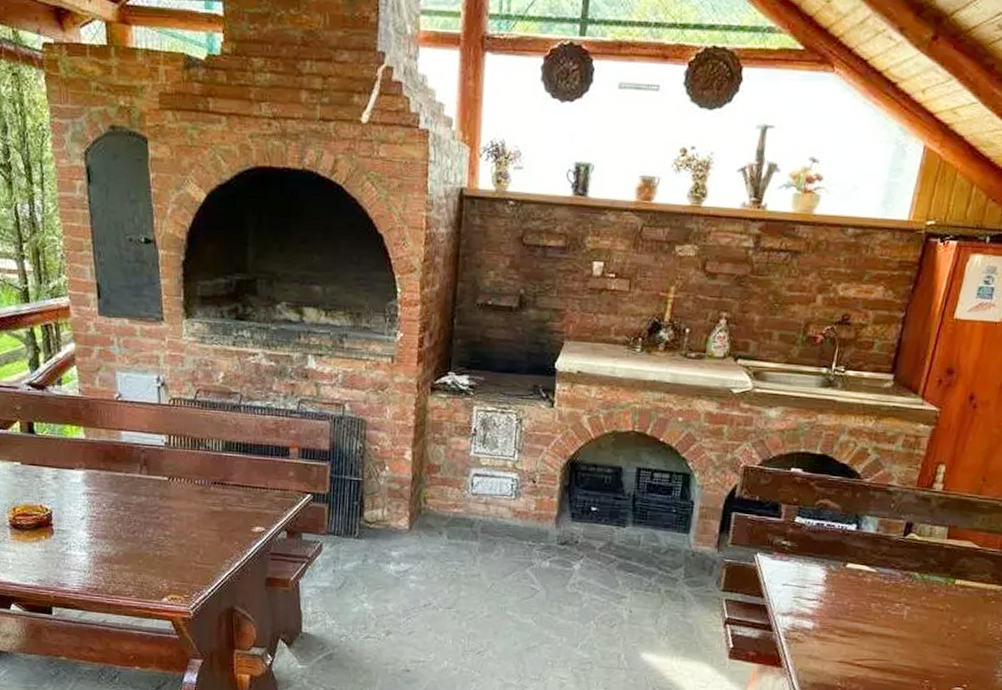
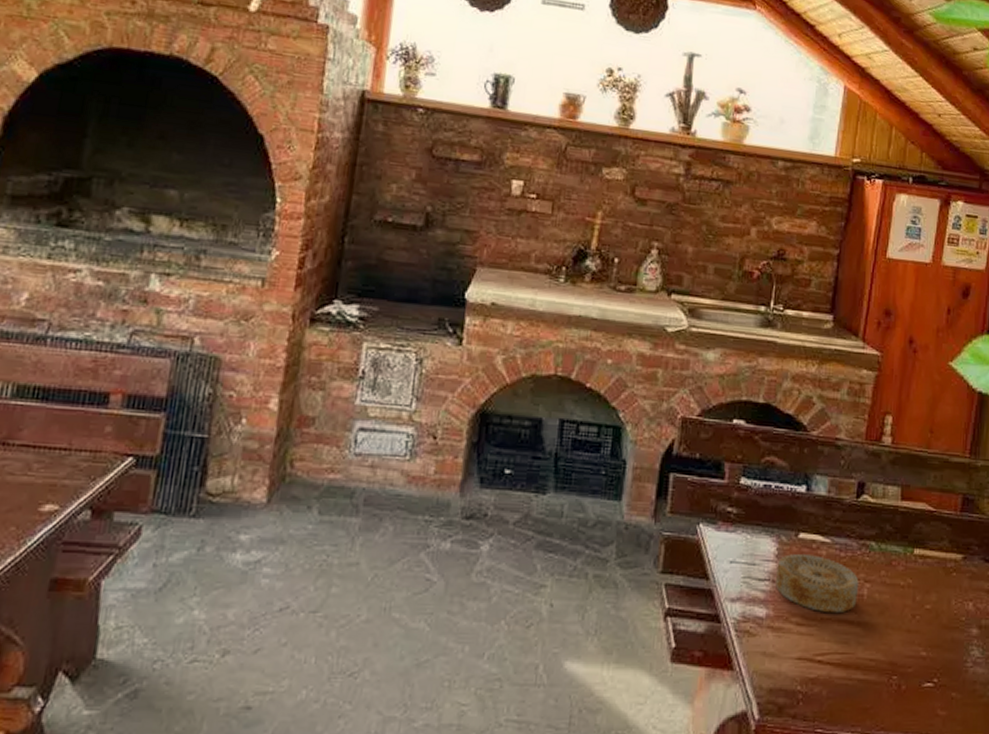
ashtray: none [823,580,900,628] -> present [776,554,859,612]

